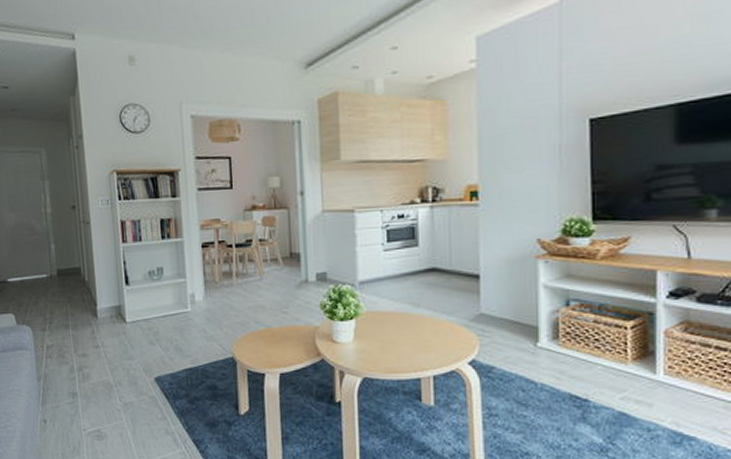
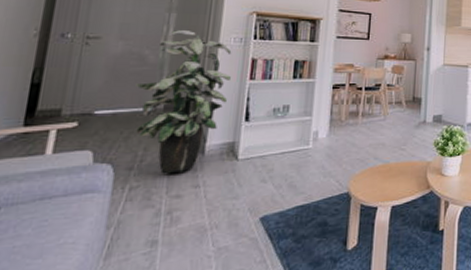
indoor plant: none [32,197,106,335] -> present [135,30,232,174]

